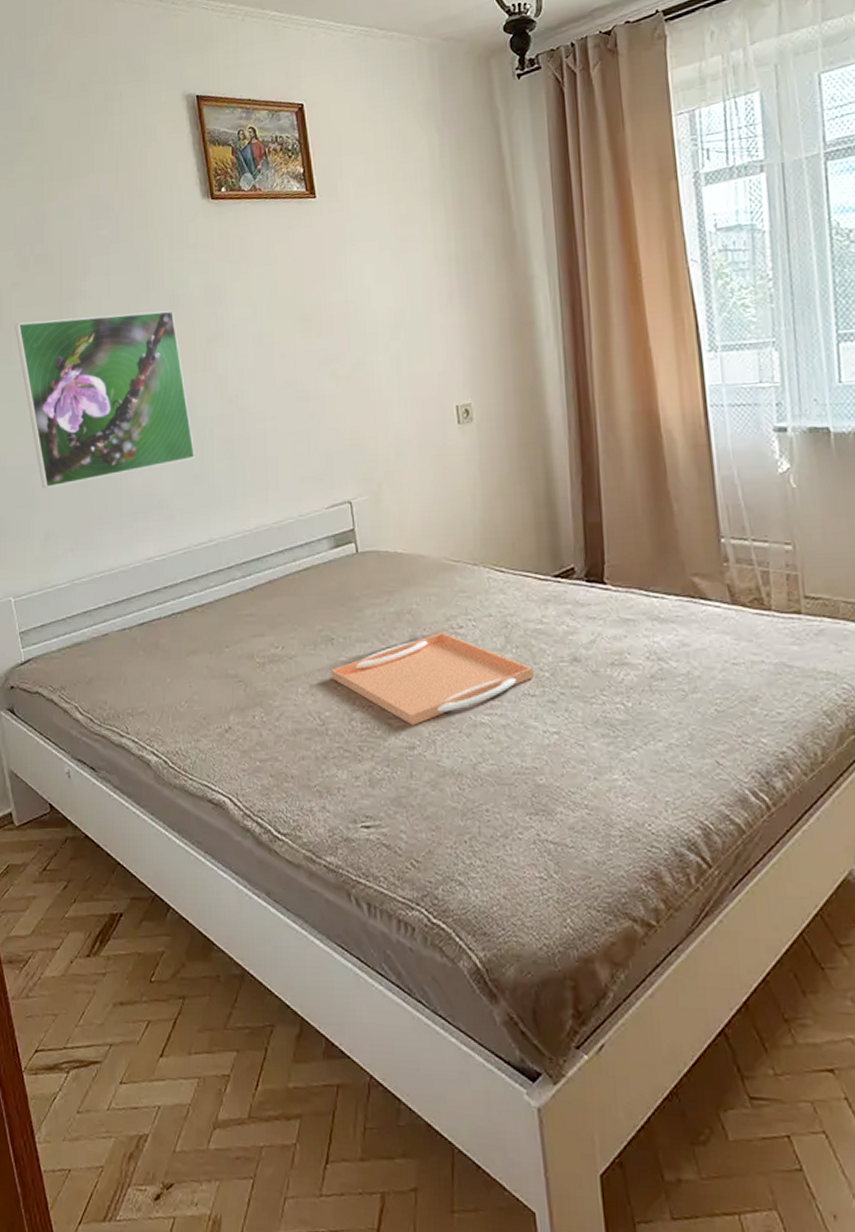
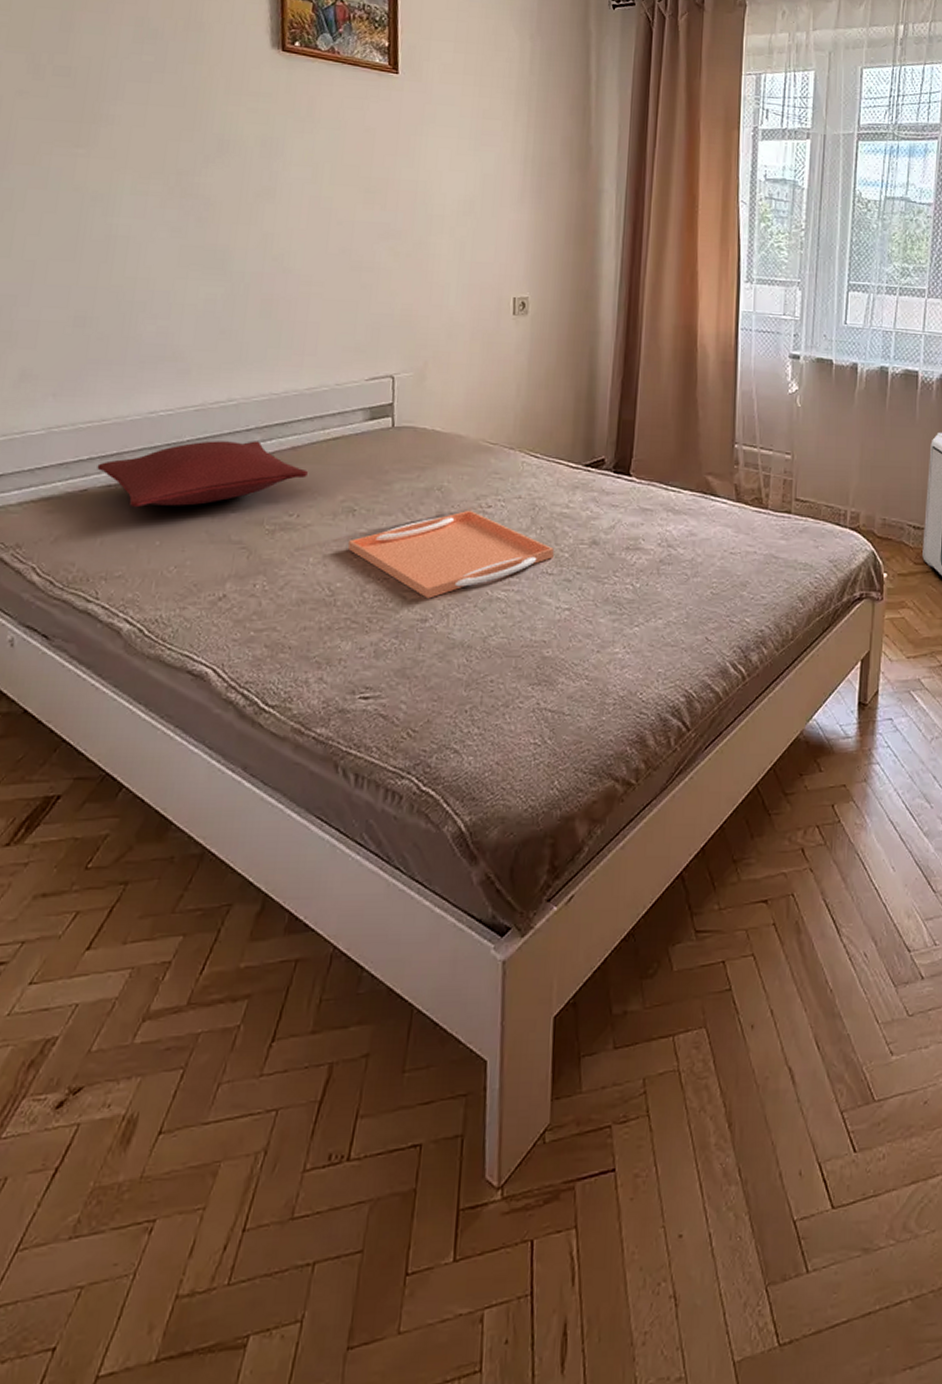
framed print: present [15,310,196,489] -> none [13,136,226,324]
pillow: none [113,577,286,648] -> present [97,441,308,508]

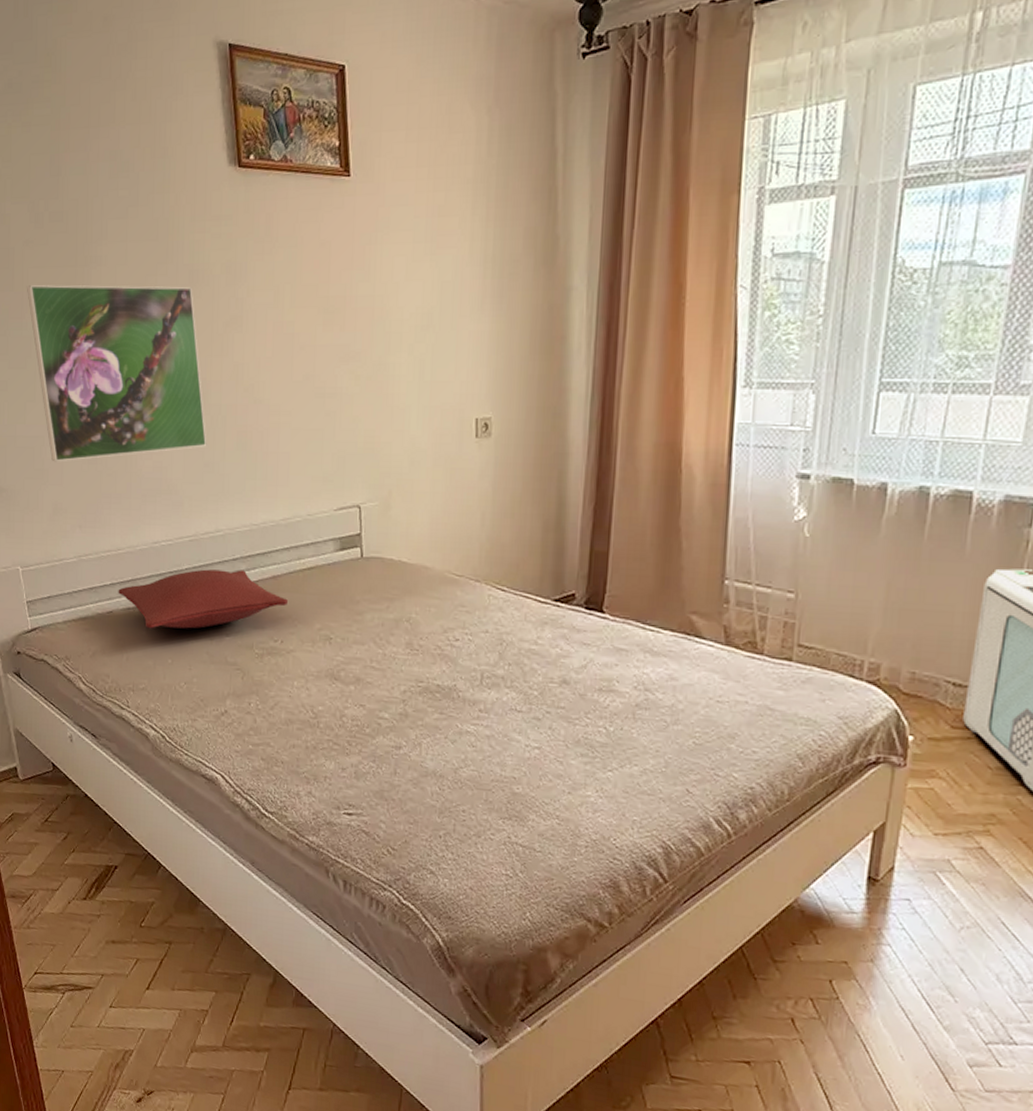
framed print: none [13,136,226,324] -> present [27,285,207,462]
serving tray: present [347,509,554,599] -> none [326,642,523,727]

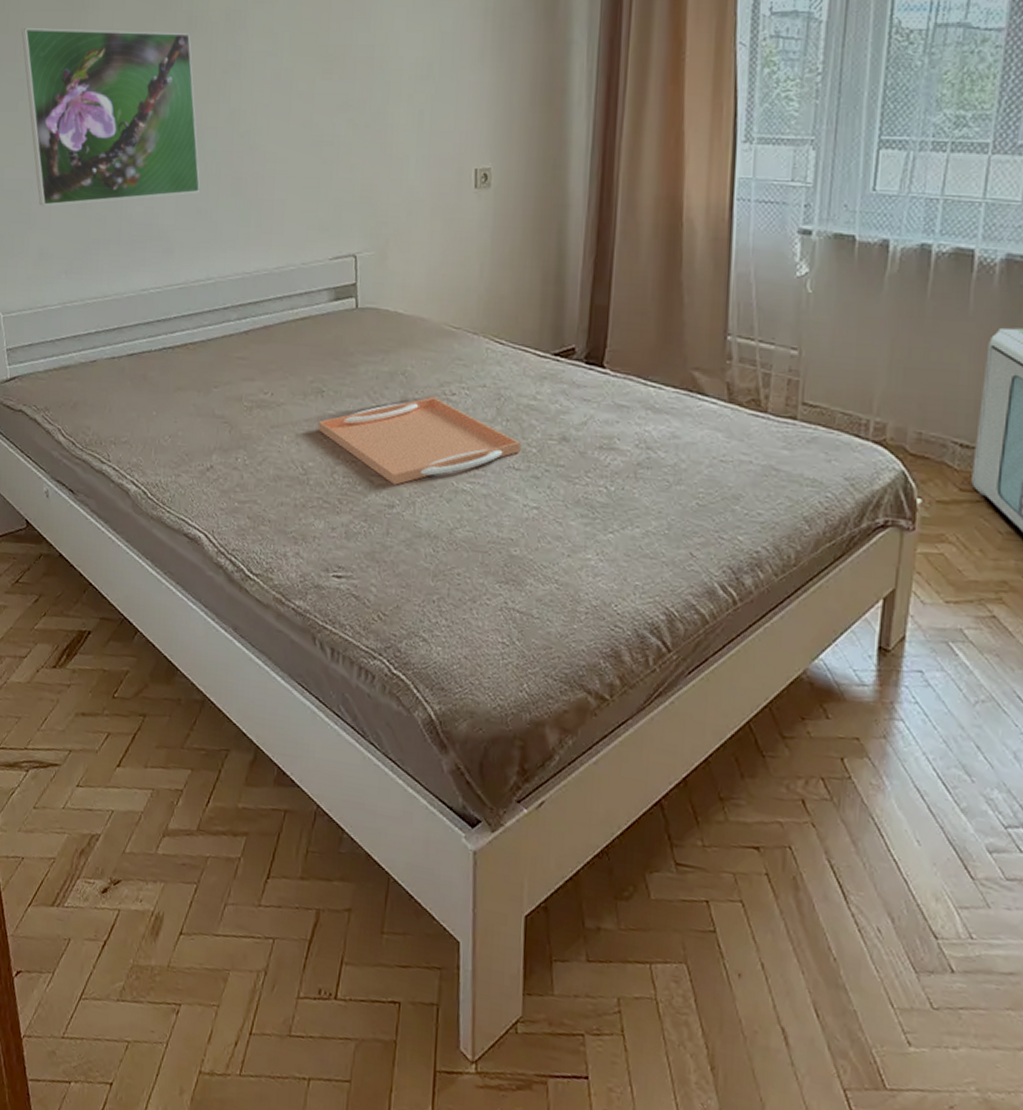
pillow: present [118,569,288,629] -> none [103,318,279,380]
serving tray: none [326,642,523,727] -> present [317,396,521,485]

